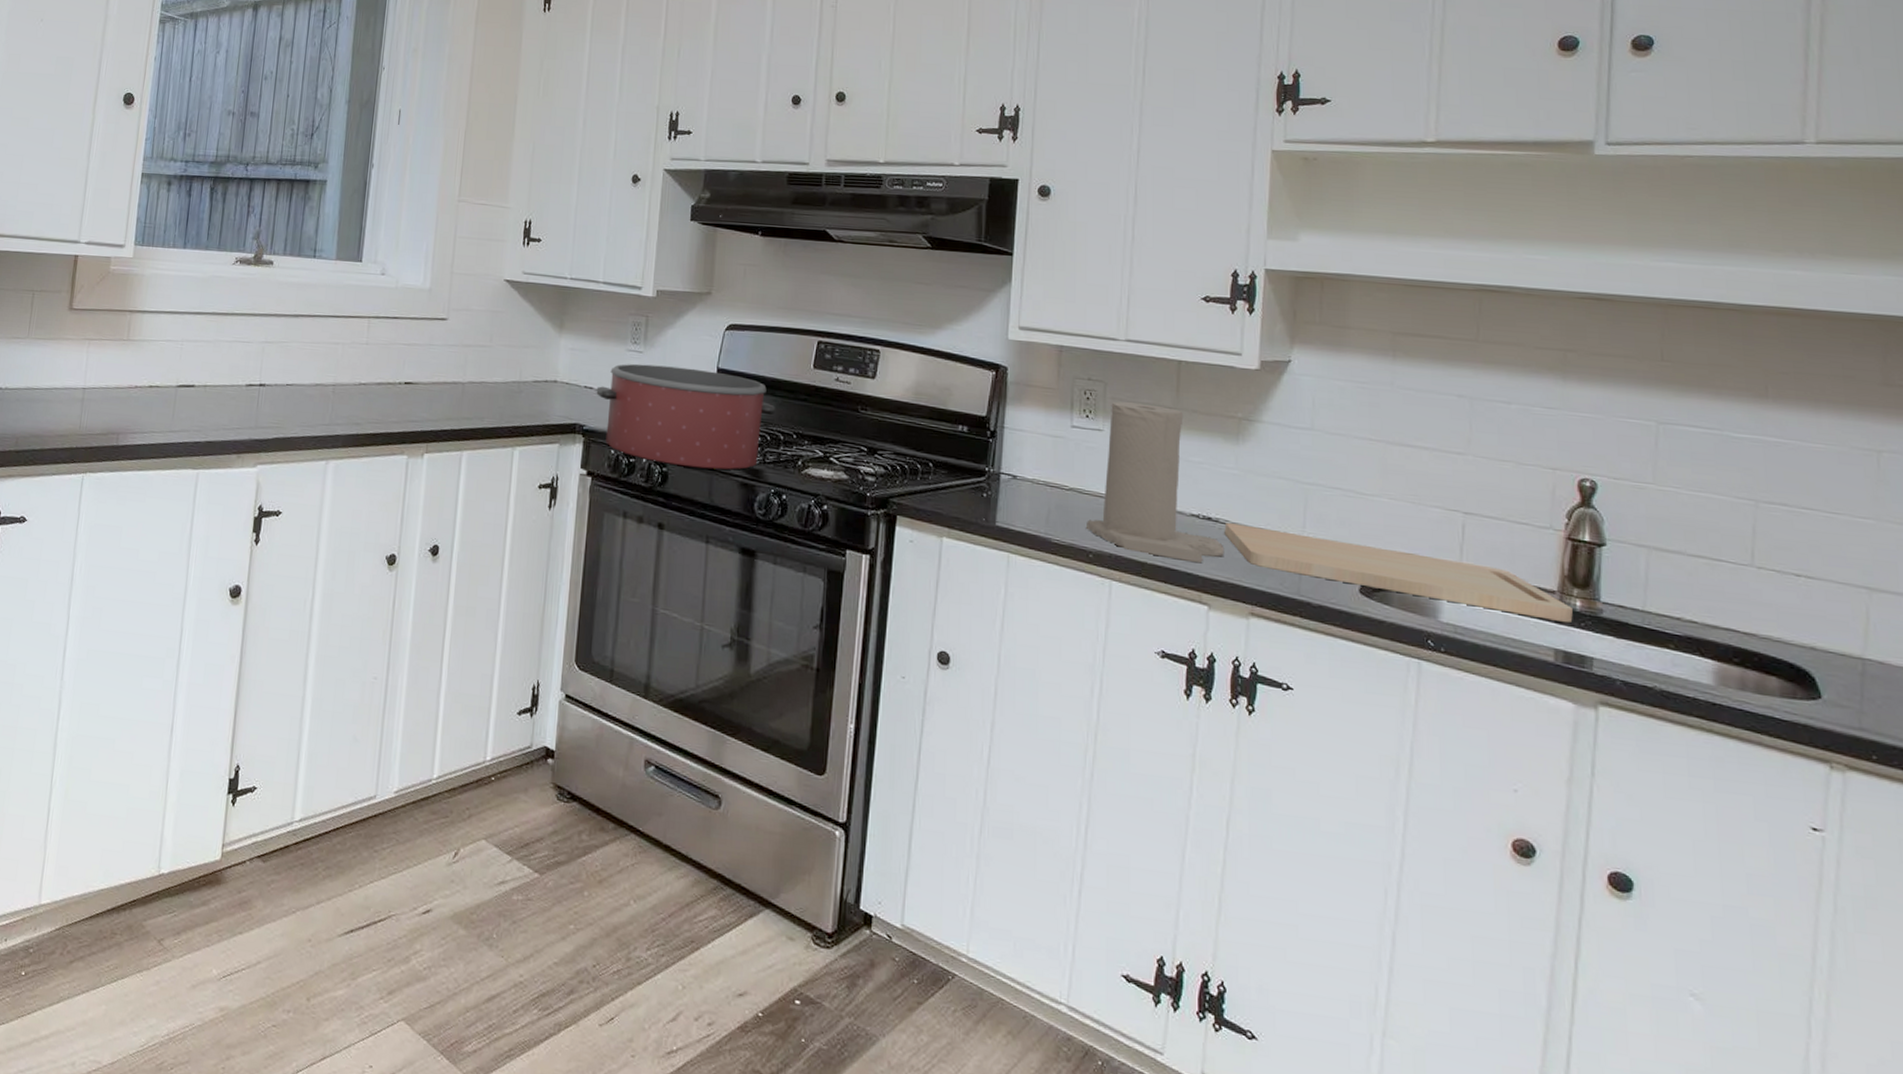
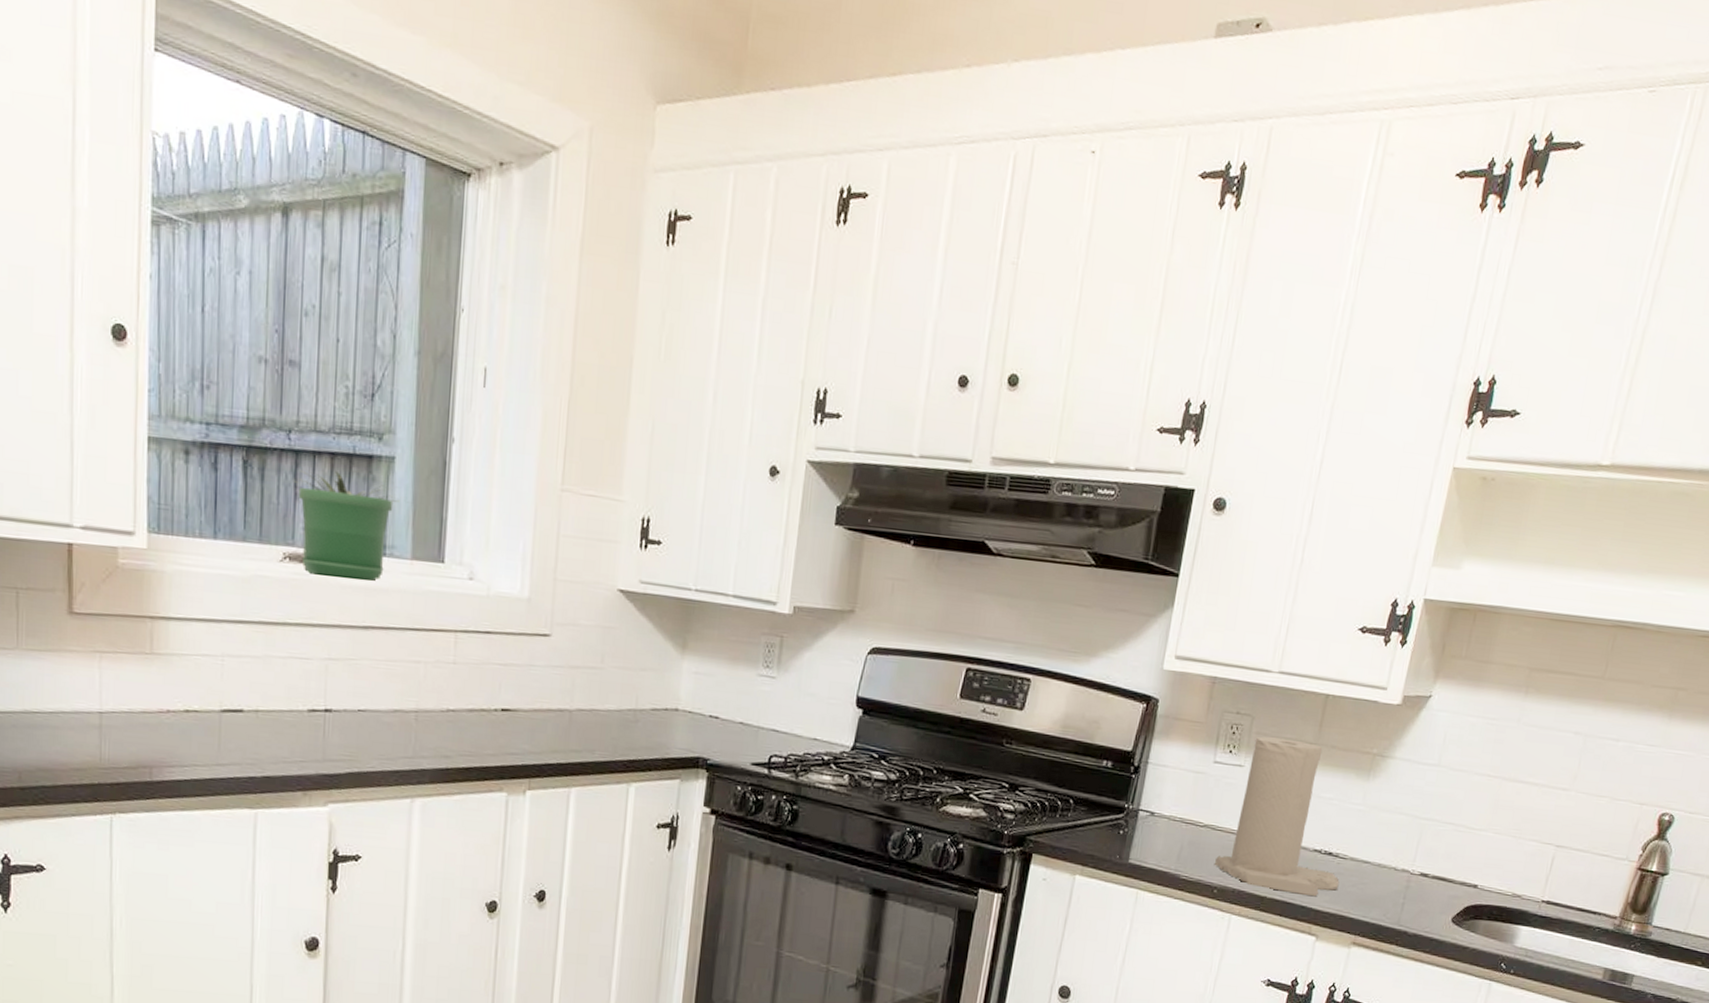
planter: none [248,194,329,279] -> present [294,471,400,582]
cooking pot: present [596,364,775,471] -> none [722,690,916,808]
cutting board: present [1224,523,1574,623] -> none [1341,858,1629,945]

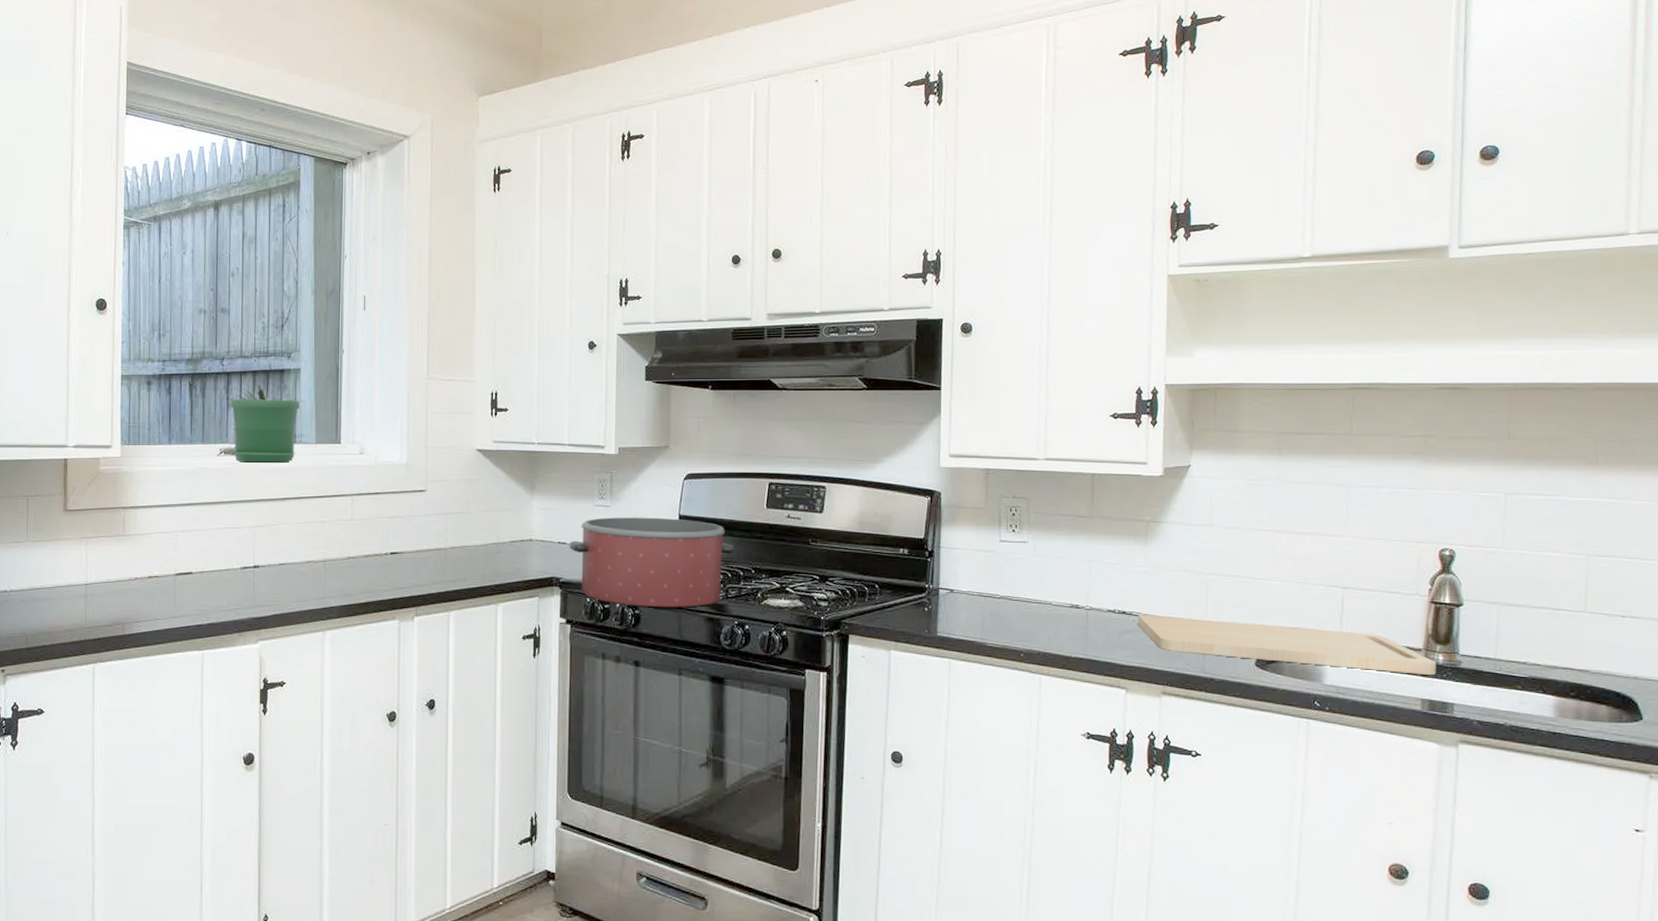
cooking pot: none [722,690,916,808] -> present [569,517,734,608]
paper towel: present [1214,736,1340,897] -> none [1016,515,1138,653]
cutting board: none [1341,858,1629,945] -> present [1137,615,1437,676]

